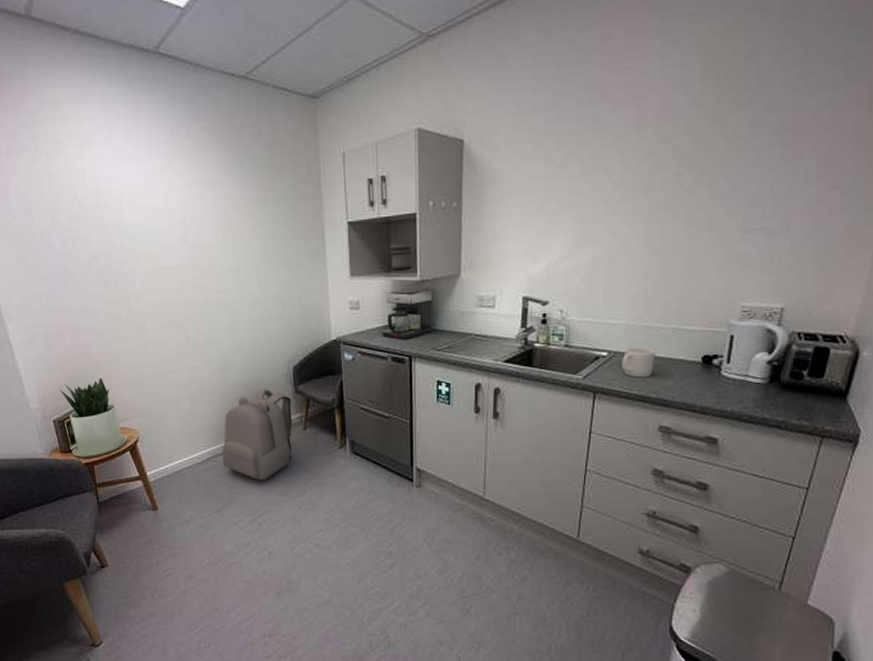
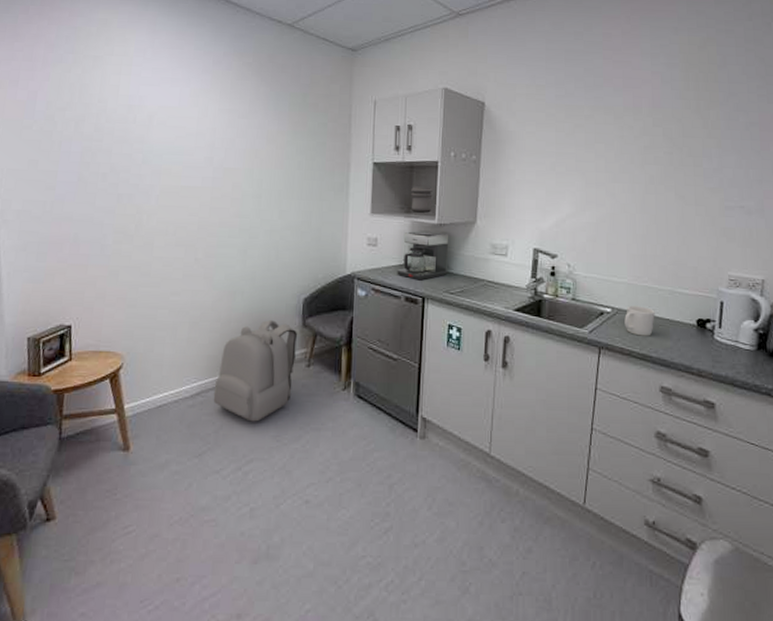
planter: present [60,377,128,458] -> none [42,294,111,383]

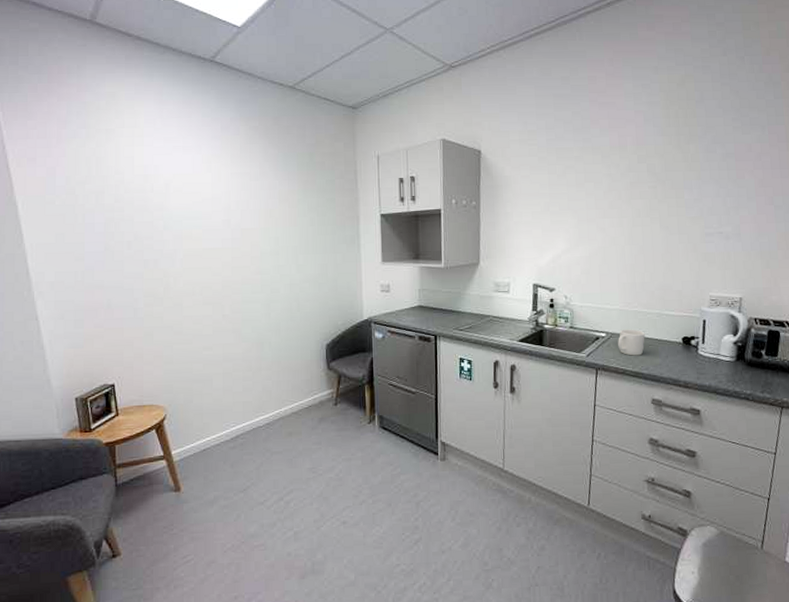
backpack: present [213,320,297,422] -> none [251,366,323,458]
coffee maker: present [397,230,449,281] -> none [410,274,456,321]
jar: present [411,186,433,213] -> none [418,233,438,258]

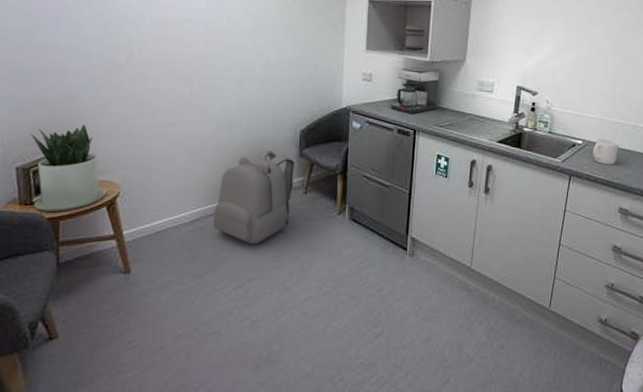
planter: none [86,354,155,437] -> present [30,124,107,212]
backpack: none [251,366,323,458] -> present [213,150,294,244]
coffee maker: none [410,274,456,321] -> present [390,67,440,114]
jar: none [418,233,438,258] -> present [404,24,426,51]

